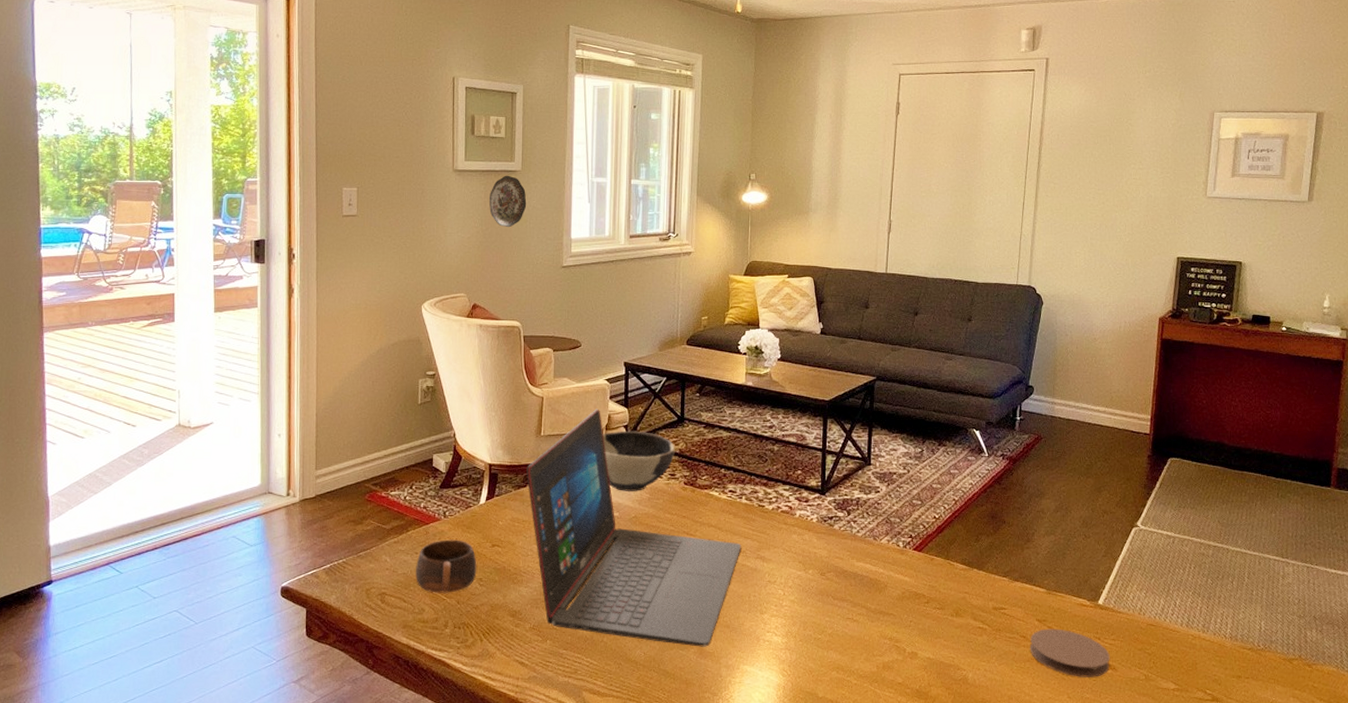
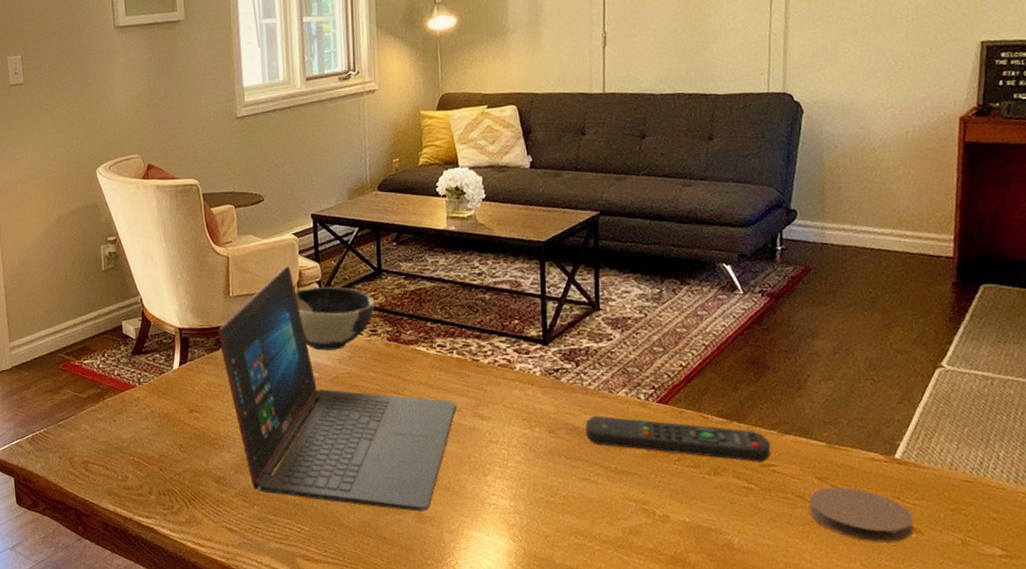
cup: present [416,539,477,593] -> none [115,406,177,460]
decorative plate: present [489,175,527,228] -> none [154,26,194,82]
remote control: none [852,560,1003,605] -> present [585,415,771,462]

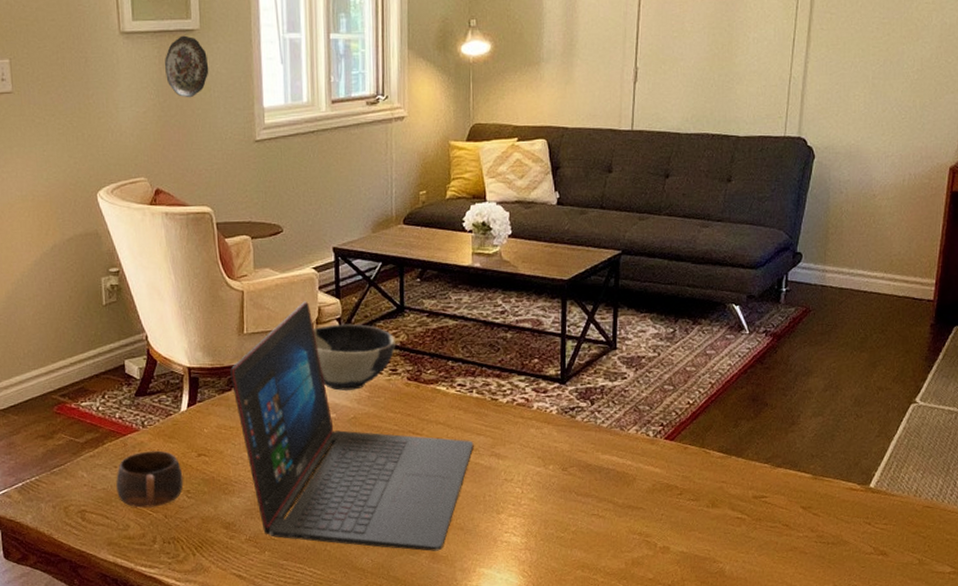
cup: none [115,406,177,460] -> present [116,450,184,508]
decorative plate: none [154,26,194,82] -> present [165,35,209,98]
remote control: present [585,415,771,462] -> none [597,452,764,494]
coaster: present [808,487,914,542] -> none [793,515,881,565]

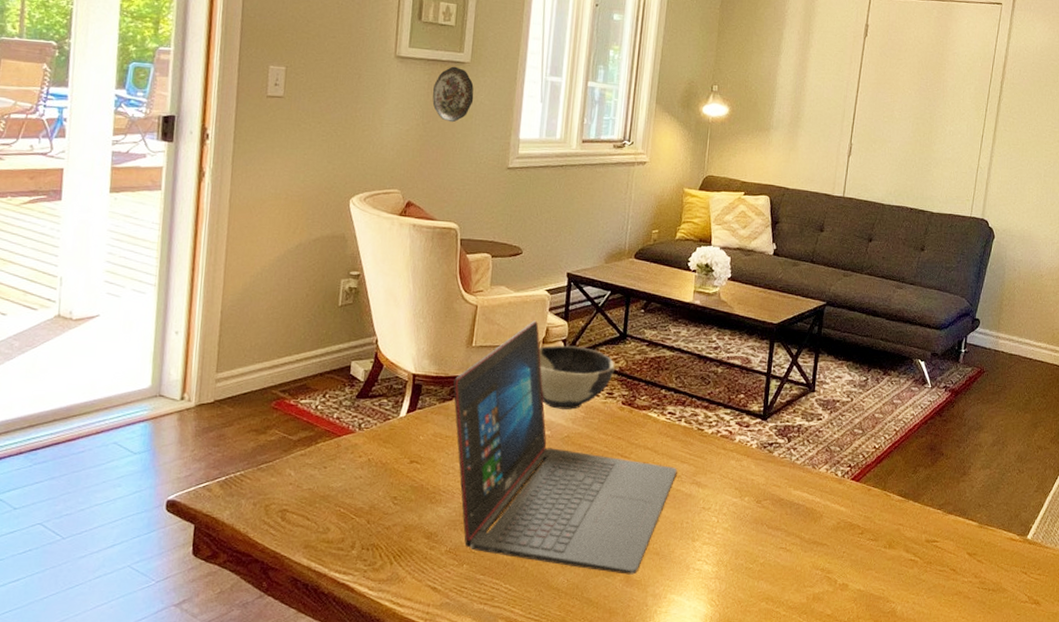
cup: present [116,450,184,508] -> none [322,454,392,512]

